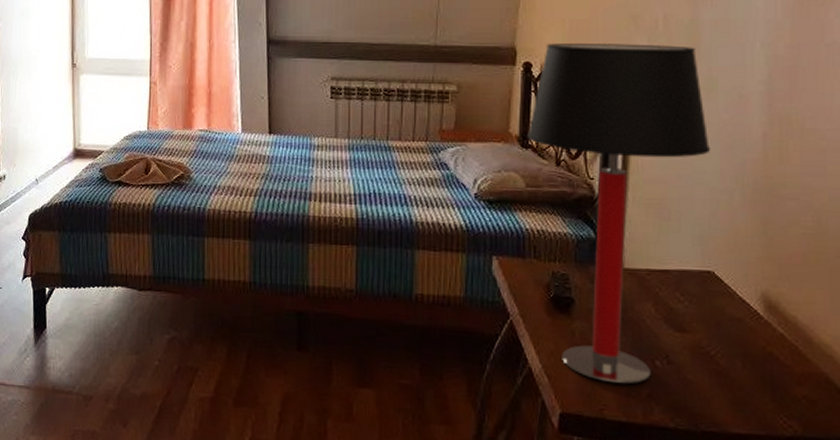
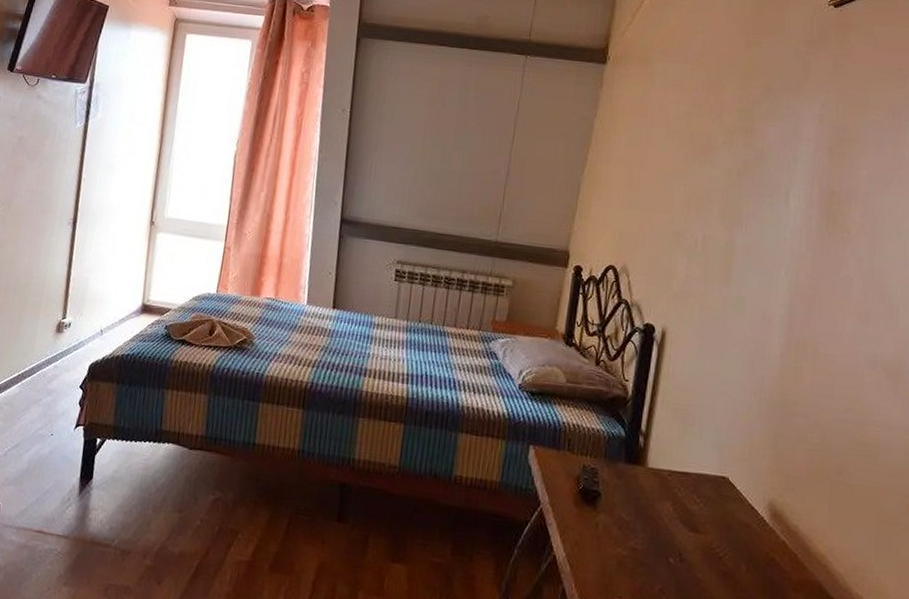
table lamp: present [527,43,711,385] -> none [572,251,735,579]

